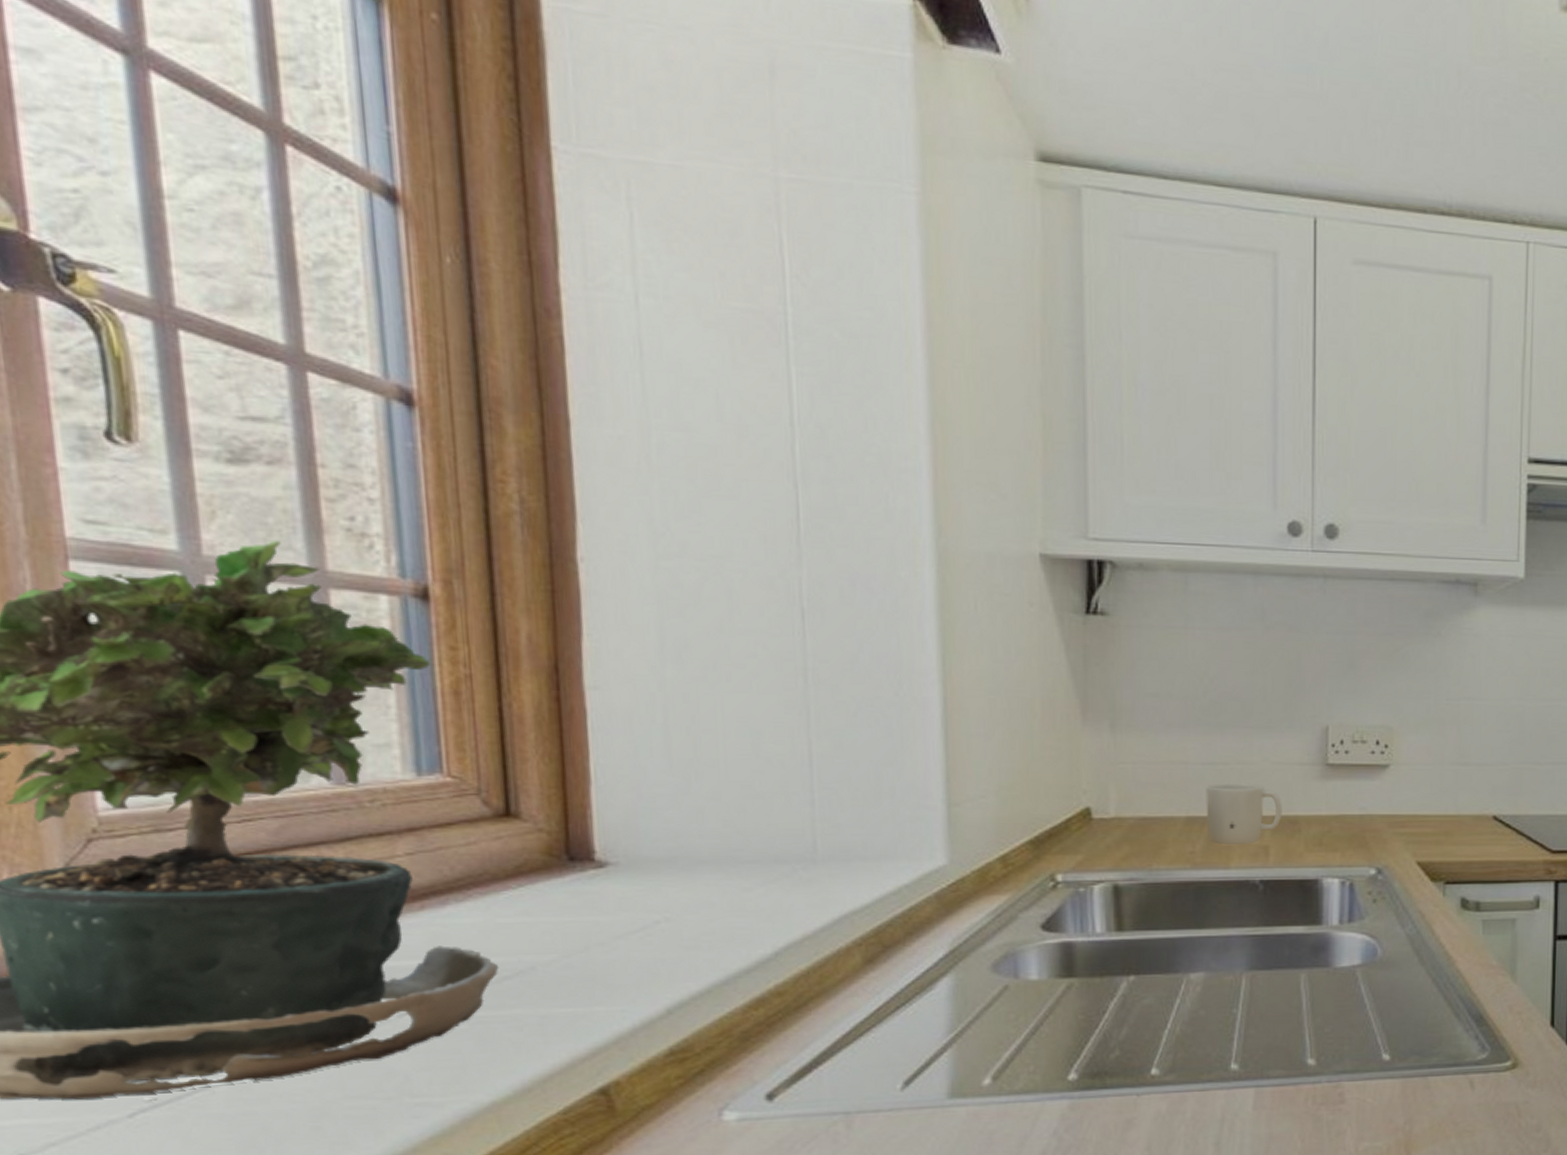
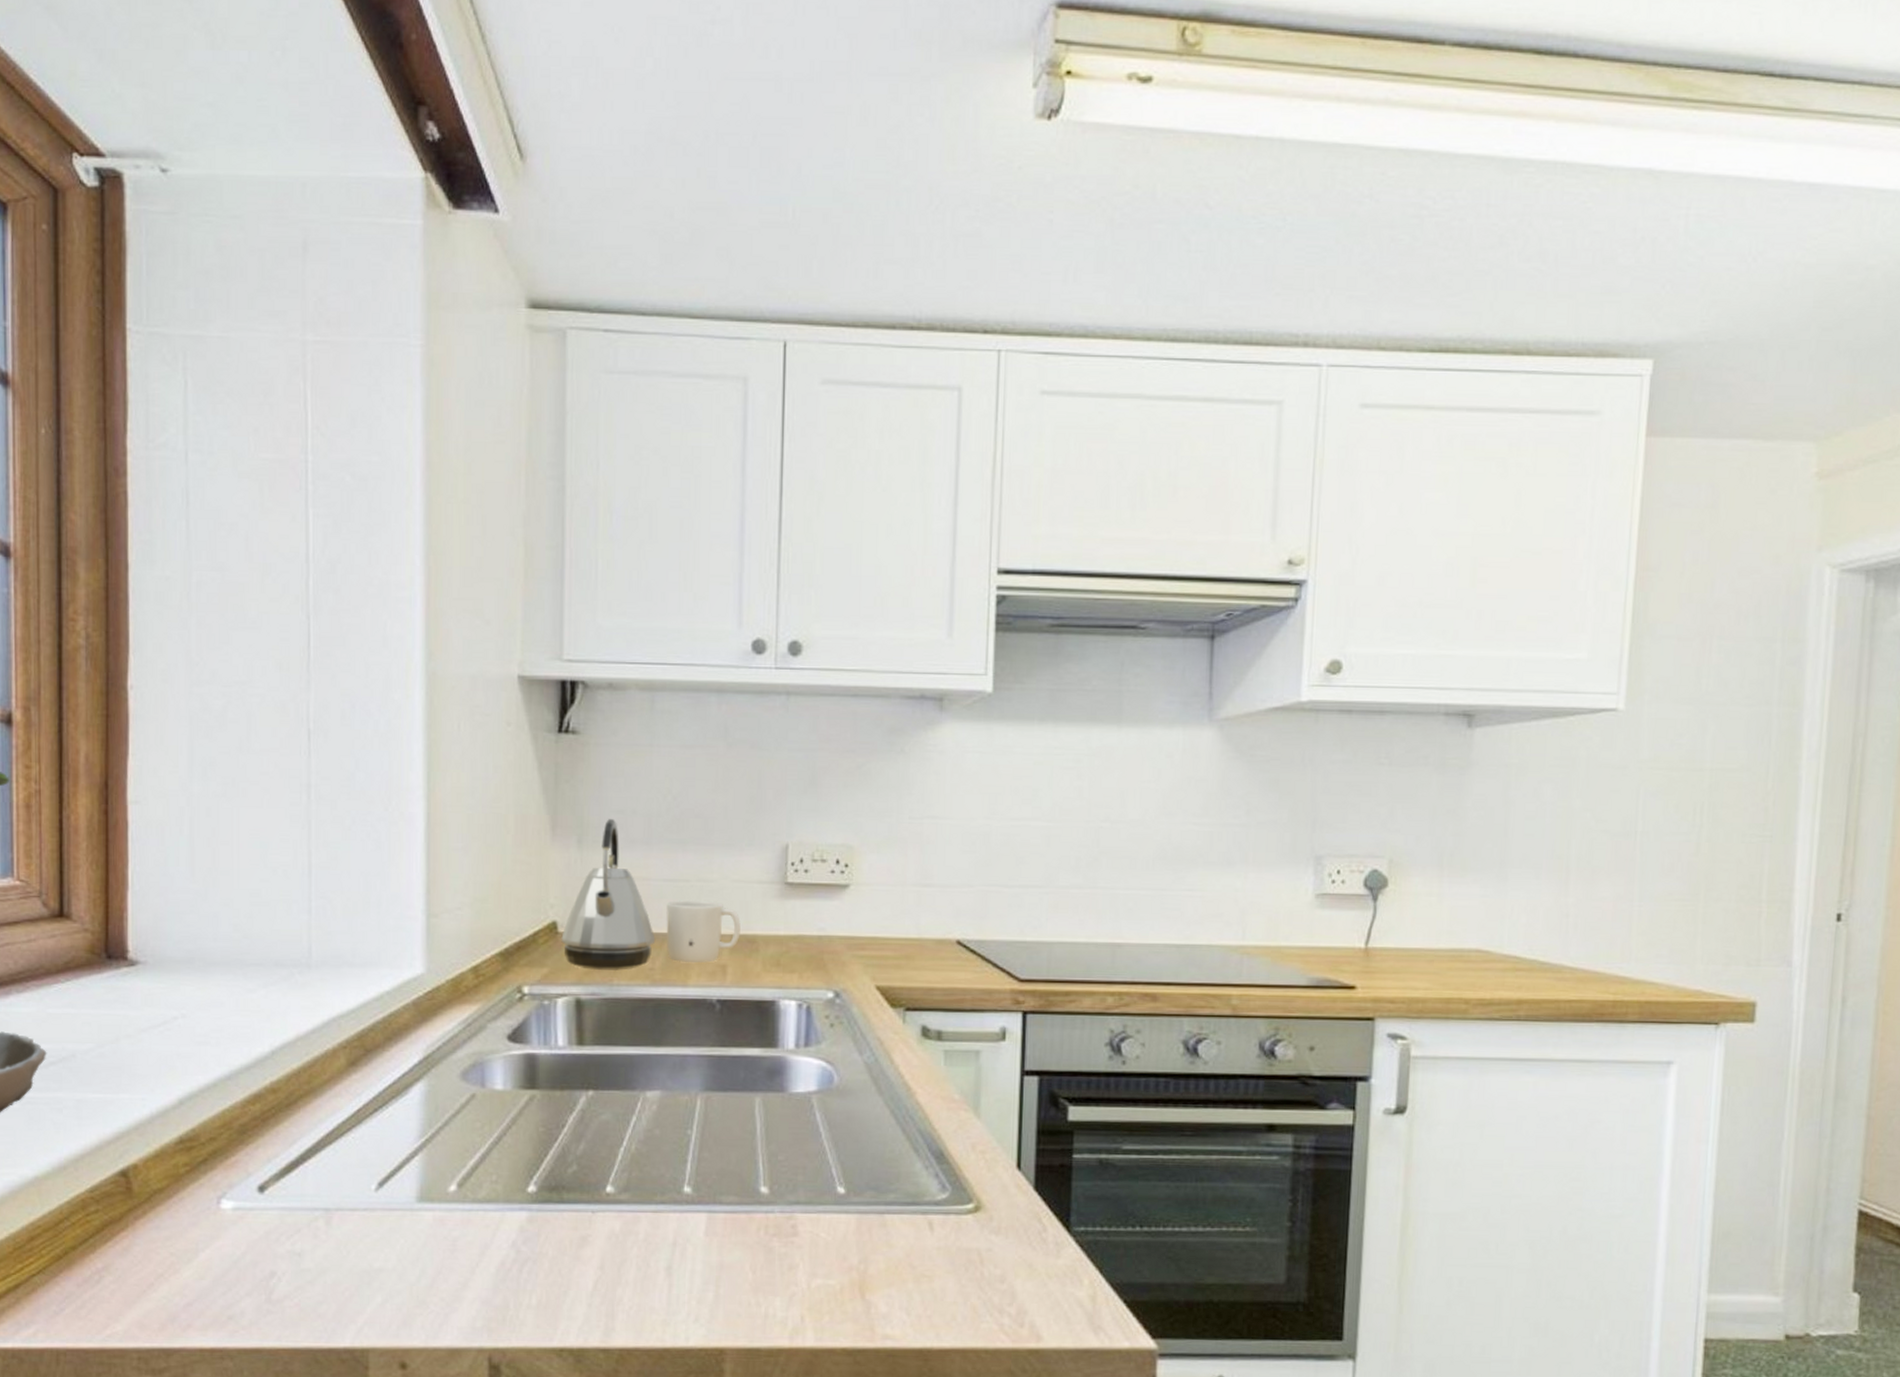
kettle: none [1096,703,1196,856] -> present [561,819,656,971]

